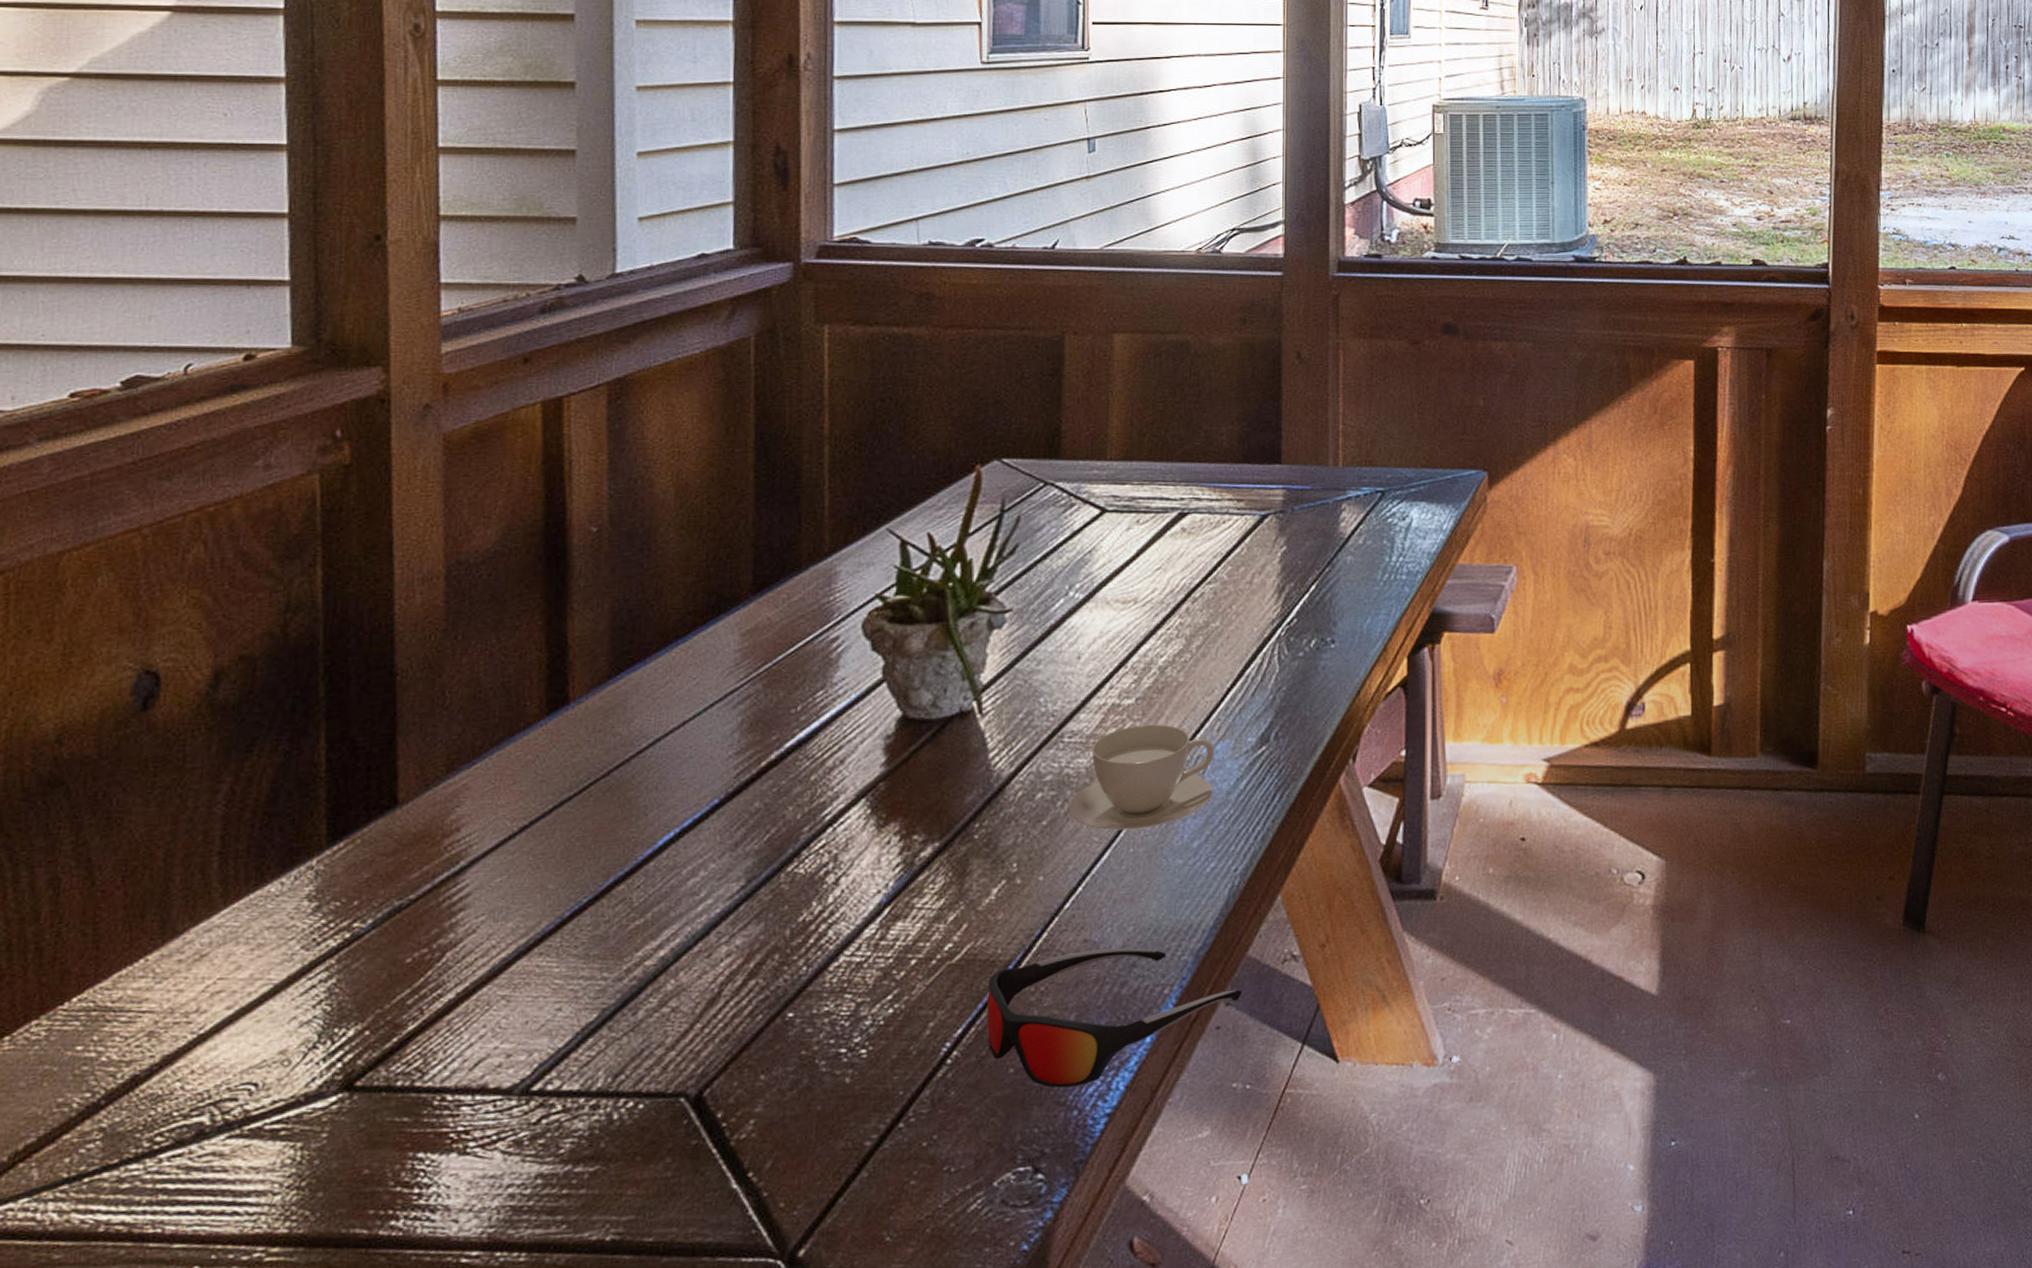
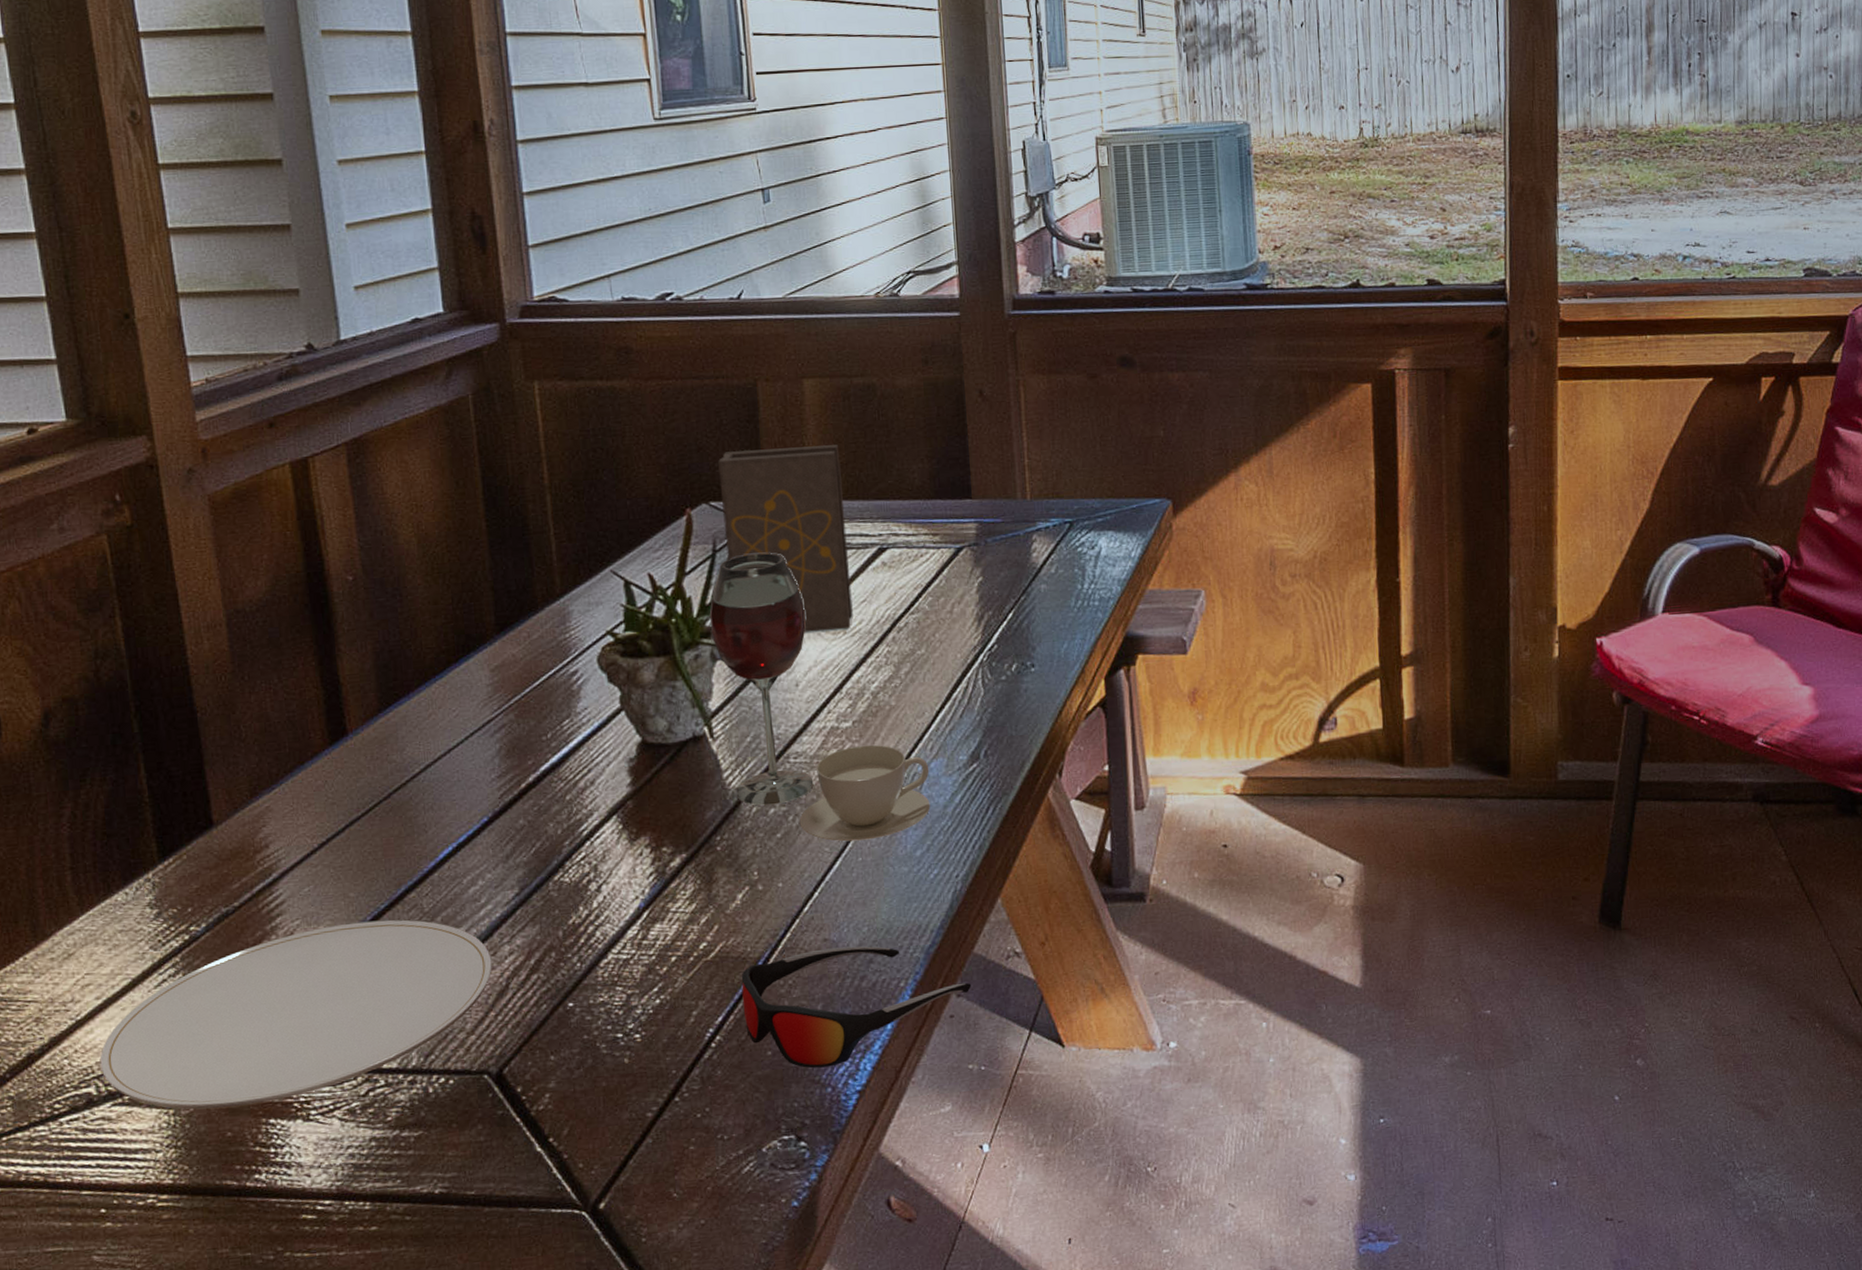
plate: none [219,915,705,1142] -> present [99,919,492,1110]
wineglass: none [990,514,1094,790] -> present [709,553,814,806]
book: none [1015,403,1147,601] -> present [718,445,853,633]

